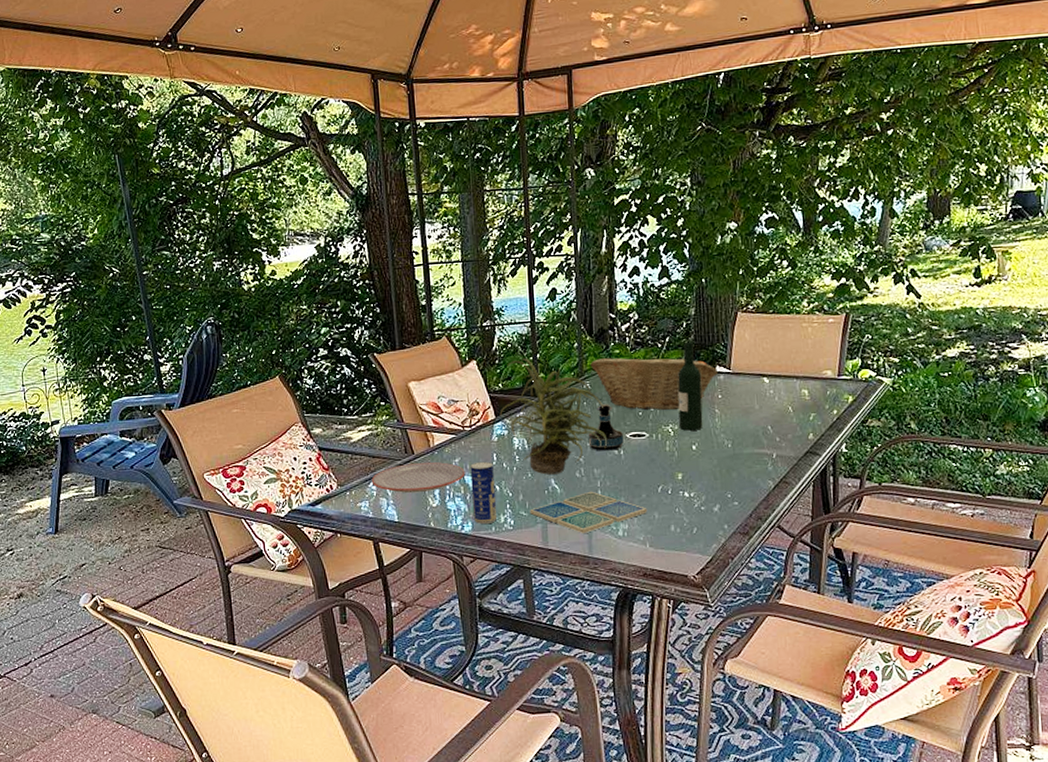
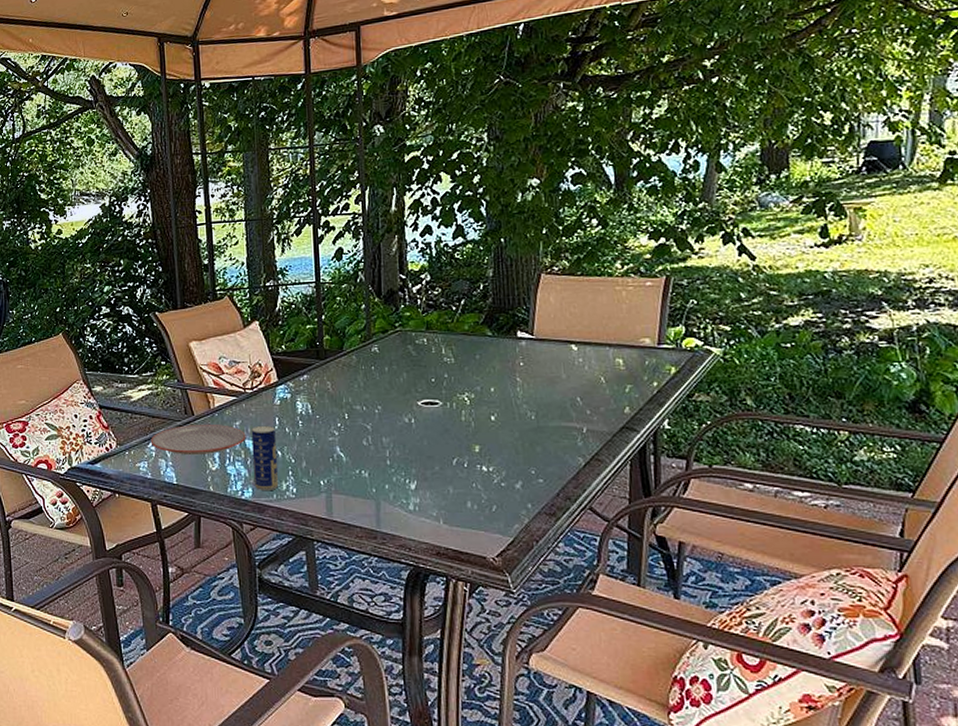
potted plant: present [499,358,608,475] -> none [282,319,398,442]
drink coaster: present [530,491,648,533] -> none [313,461,441,505]
tequila bottle: present [588,404,624,451] -> none [376,369,415,419]
fruit basket: present [590,355,719,411] -> none [378,319,520,378]
wine bottle: present [678,341,703,431] -> none [474,305,503,400]

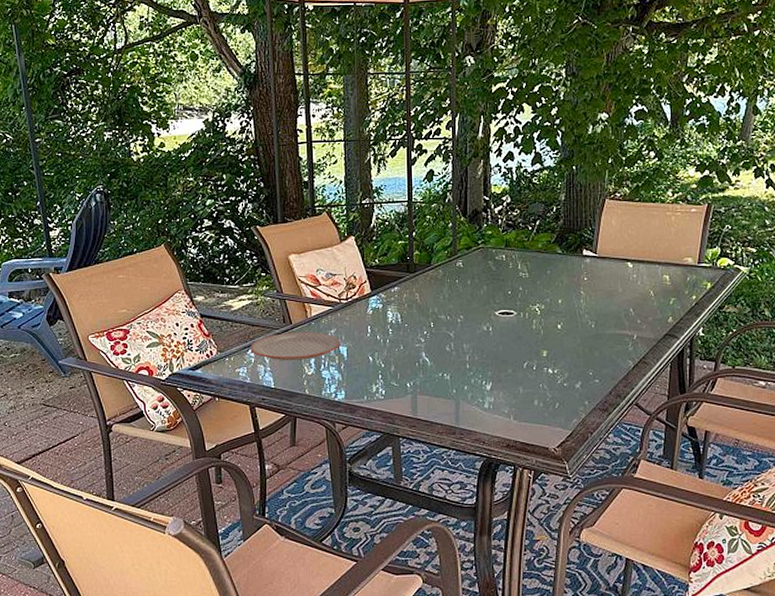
beverage can: present [251,425,278,491] -> none [345,333,369,394]

